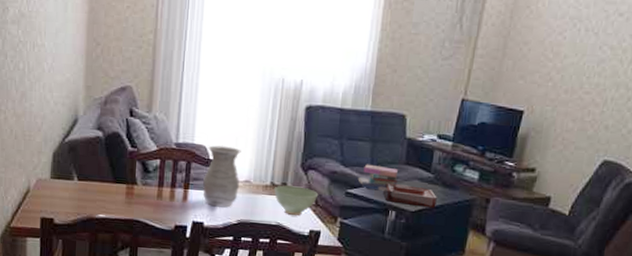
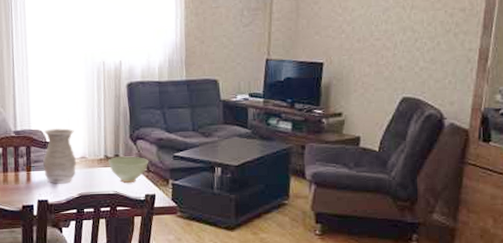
books: present [357,164,399,191] -> none [182,128,219,151]
decorative tray: present [383,182,437,208] -> none [207,142,257,161]

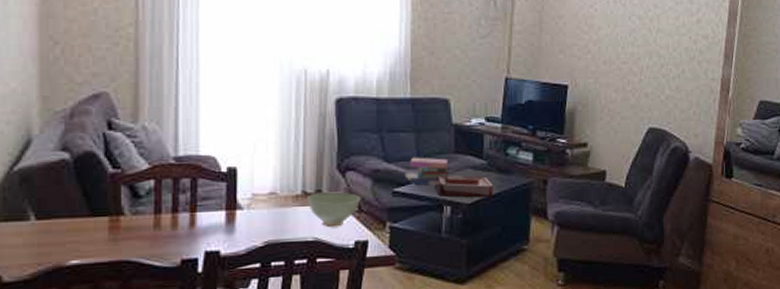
vase: present [43,128,77,185] -> none [215,154,264,231]
books: none [182,128,219,151] -> present [404,157,449,185]
decorative tray: none [207,142,257,161] -> present [435,175,493,198]

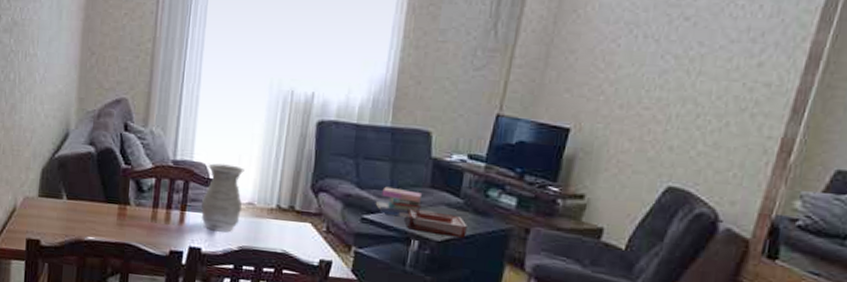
vase: none [215,154,264,231] -> present [201,163,245,233]
bowl: present [306,192,361,226] -> none [280,208,331,243]

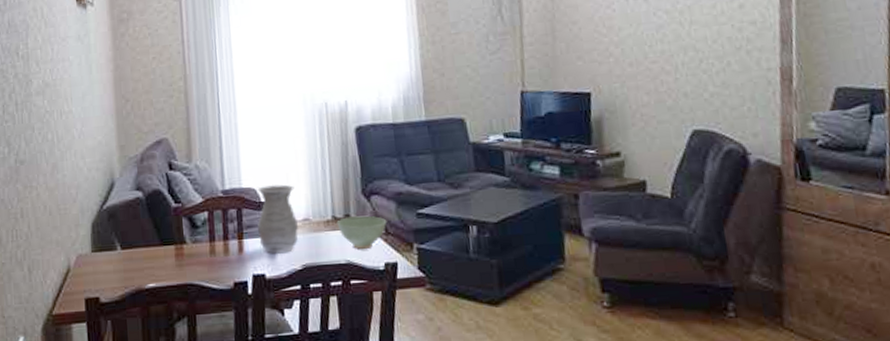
bowl: none [280,208,331,243] -> present [336,215,387,249]
books: present [375,186,423,217] -> none [426,178,472,206]
decorative tray: present [405,207,467,238] -> none [457,194,520,216]

